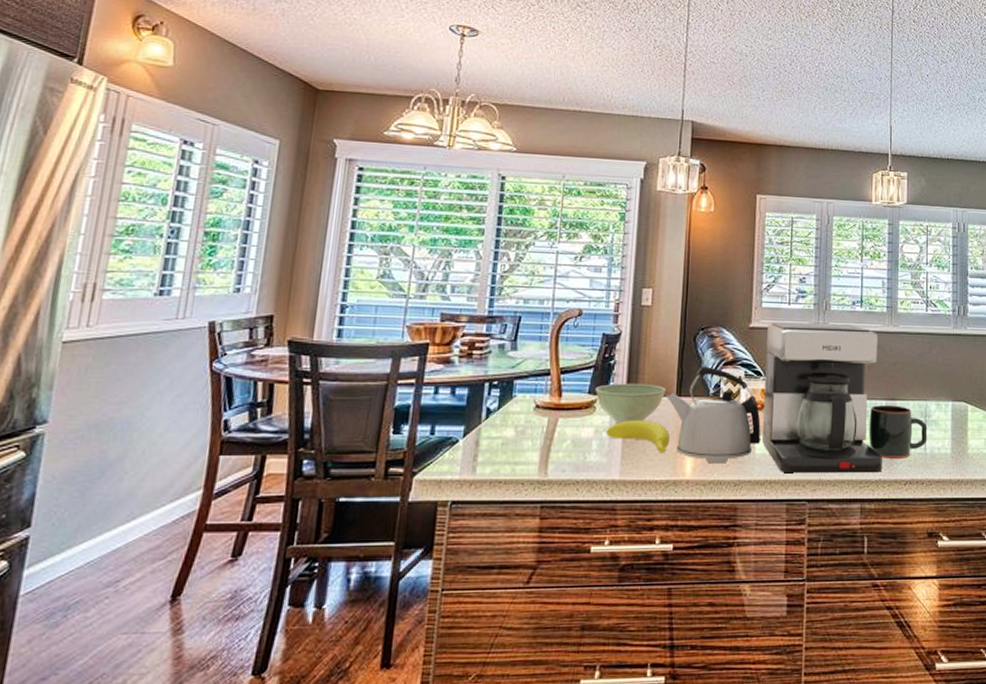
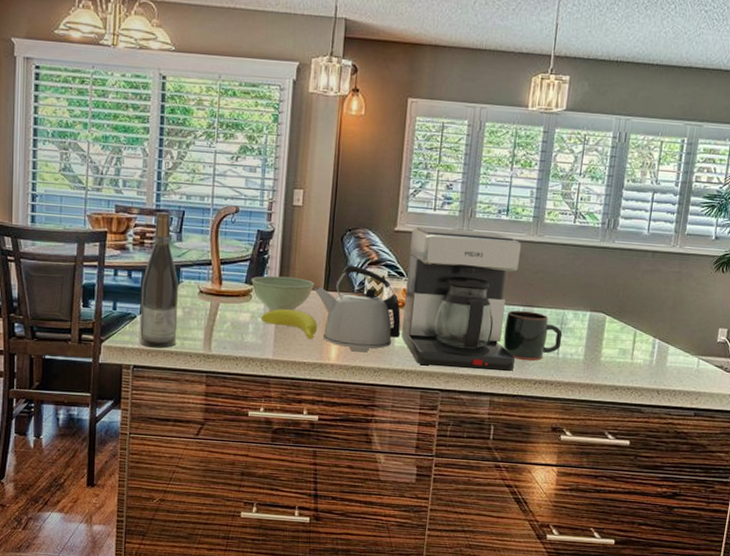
wine bottle: none [461,319,511,479] -> present [140,212,179,349]

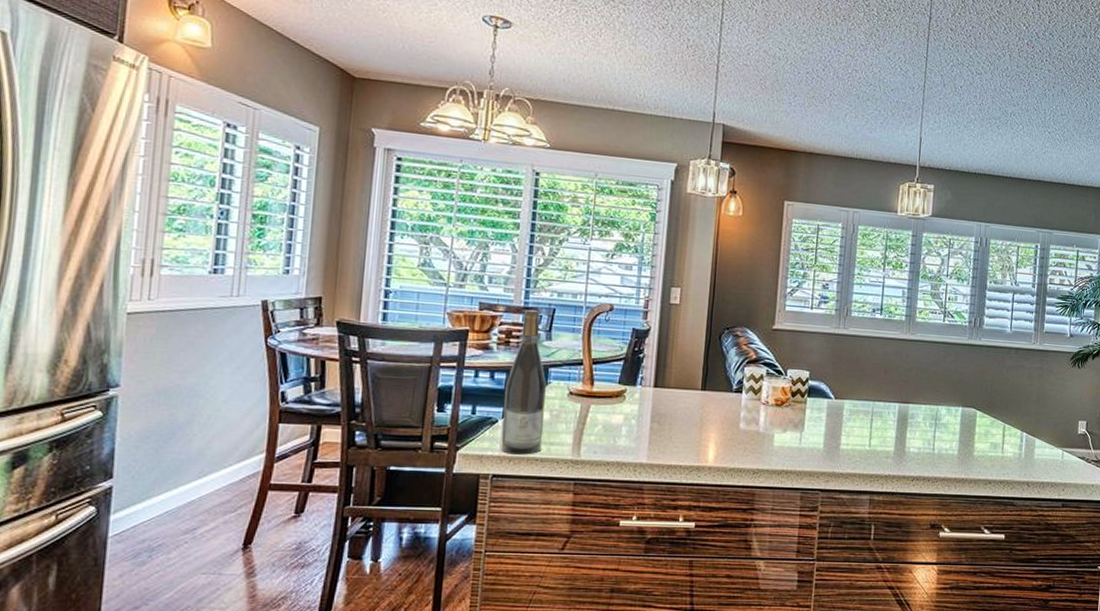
bowl: present [251,275,315,312] -> none [625,375,692,413]
fruit: present [261,309,318,339] -> none [635,410,695,440]
kettle: present [313,265,401,352] -> none [690,363,780,452]
coffee maker: present [402,226,522,372] -> none [781,325,896,469]
mug: present [503,310,563,361] -> none [880,407,937,457]

